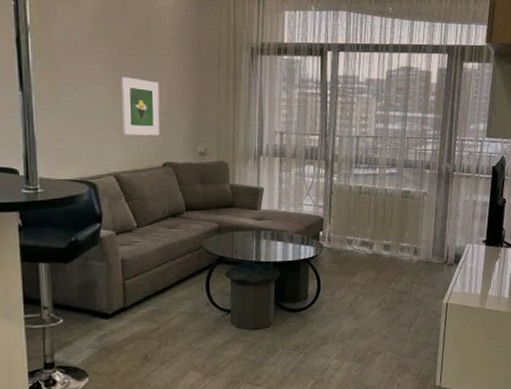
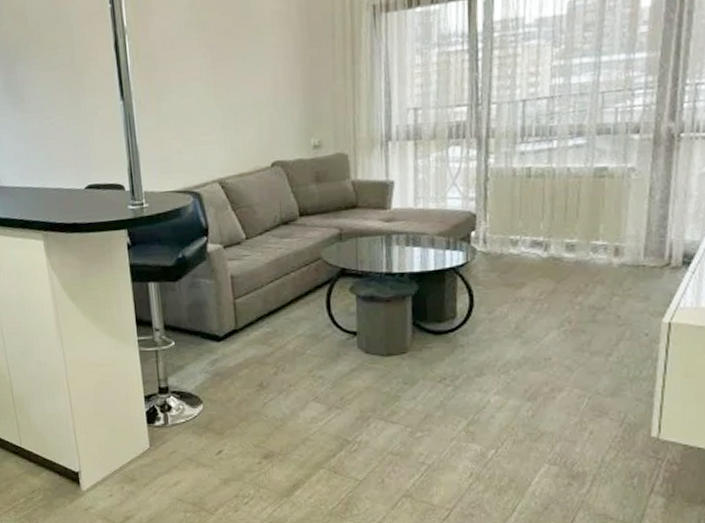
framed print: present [121,77,160,135] -> none [221,67,266,135]

